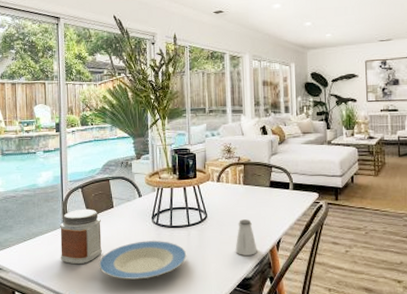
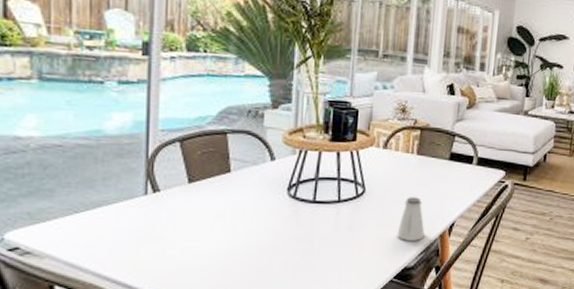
jar: present [60,209,102,265] -> none [137,171,209,248]
plate: present [98,241,187,279] -> none [199,219,333,269]

